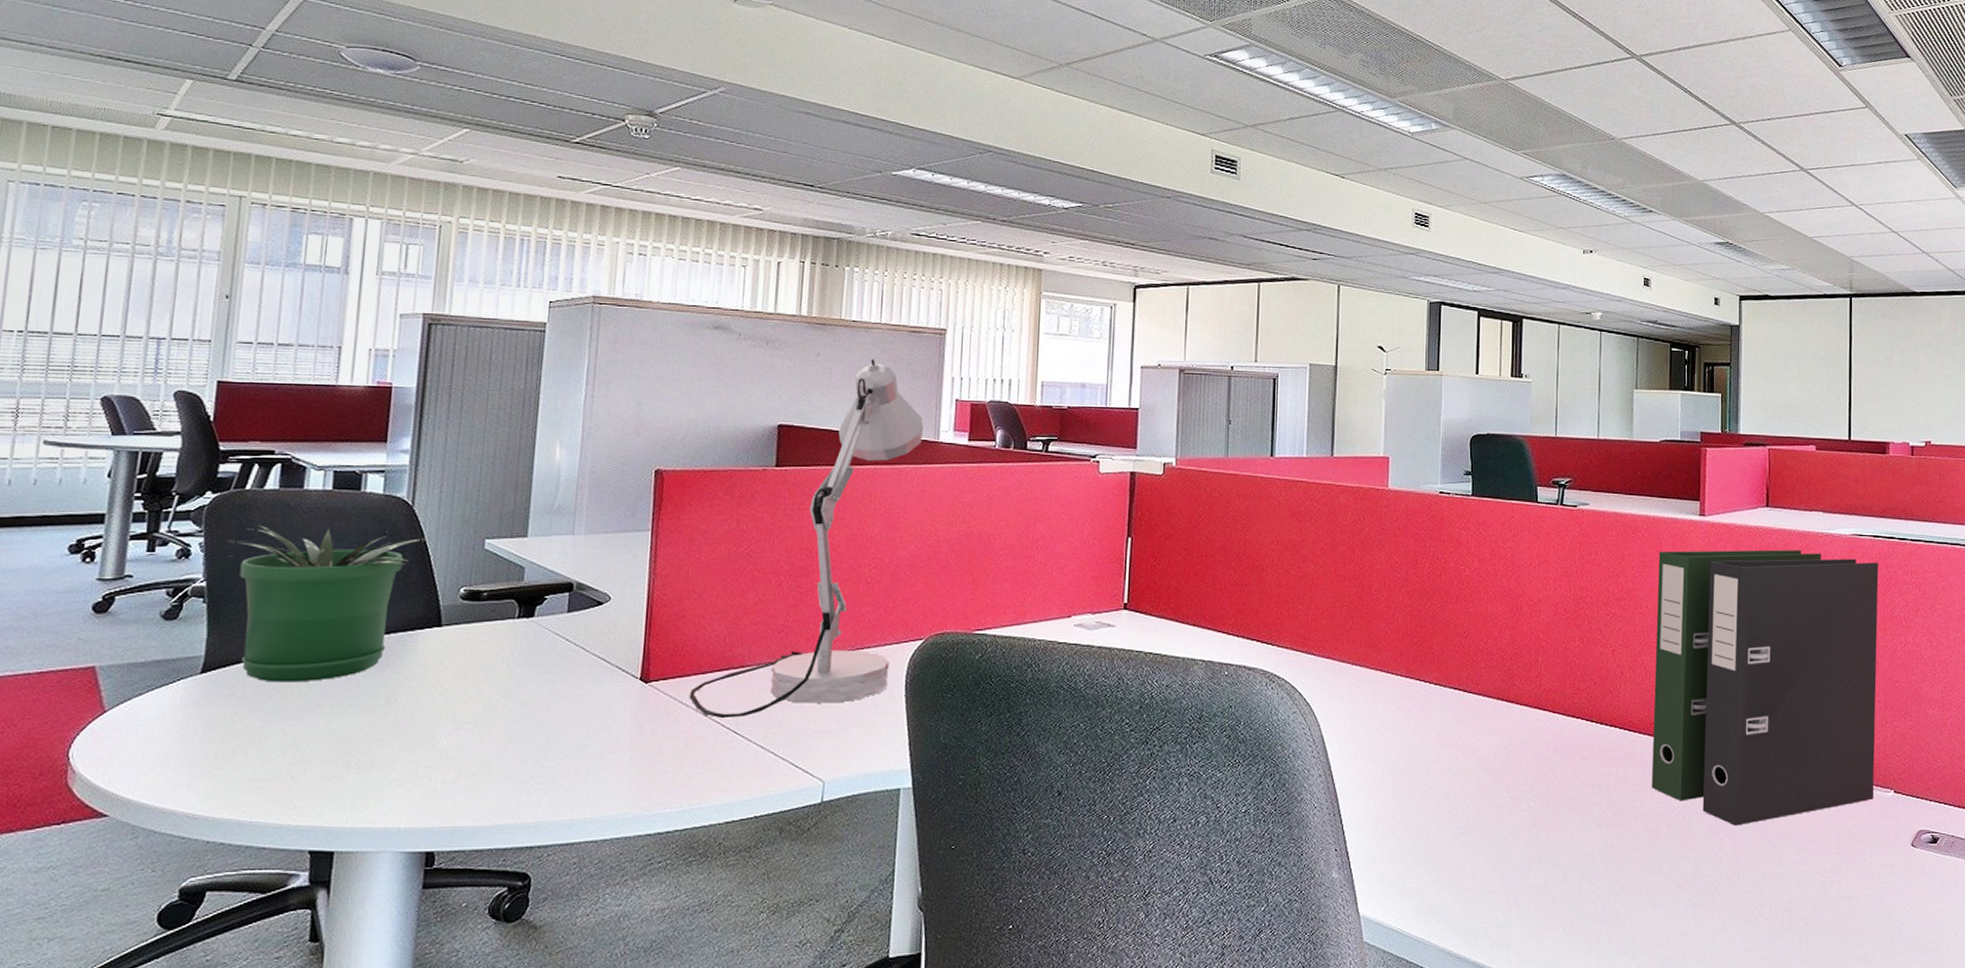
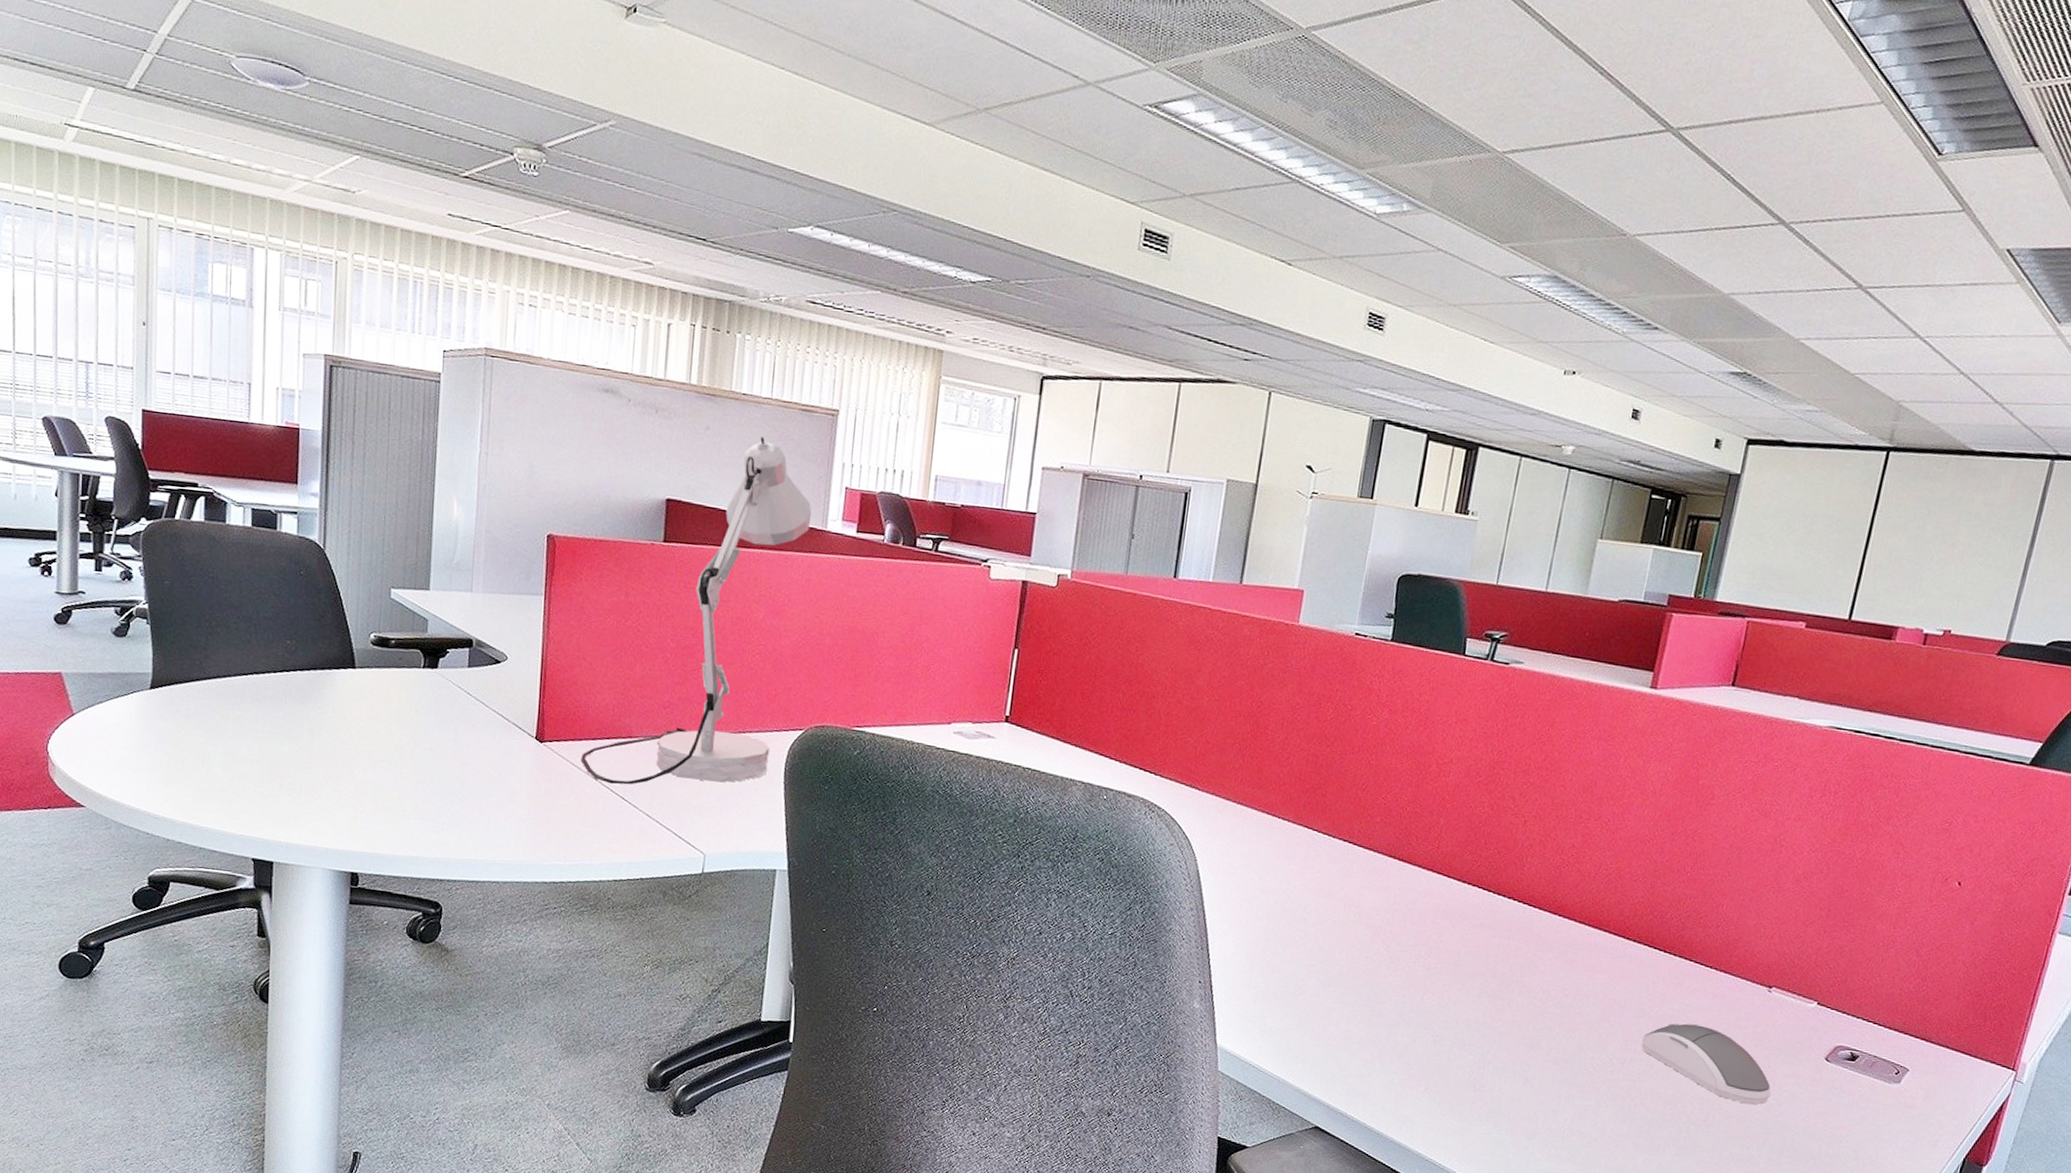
planter: present [230,524,430,683] -> none [166,554,341,707]
binder: present [1651,549,1879,826] -> none [1543,722,1854,1015]
computer mouse: none [1750,828,1872,901] -> present [1641,1023,1771,1105]

